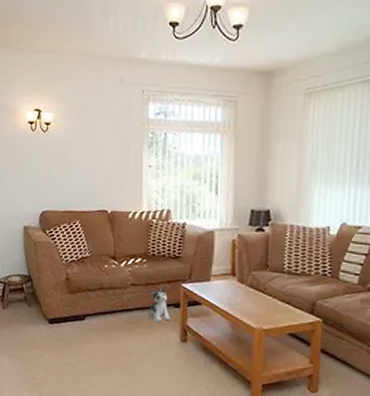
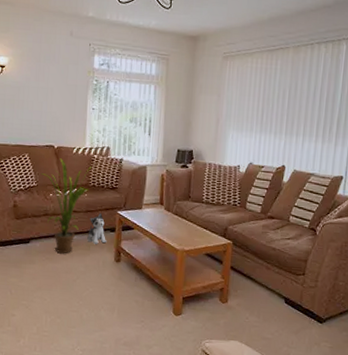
house plant: none [94,224,151,333] -> present [41,158,92,254]

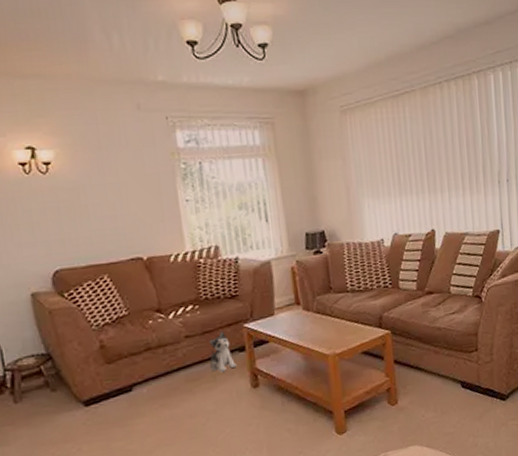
house plant: present [41,158,92,254] -> none [131,272,201,395]

